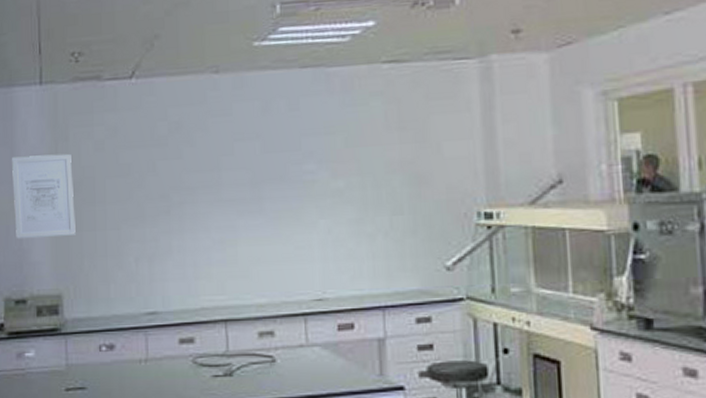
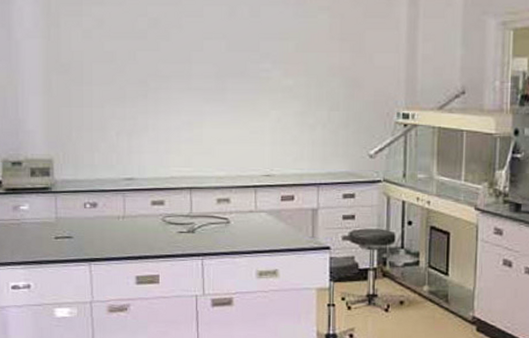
wall art: present [12,154,76,239] -> none [9,38,65,110]

